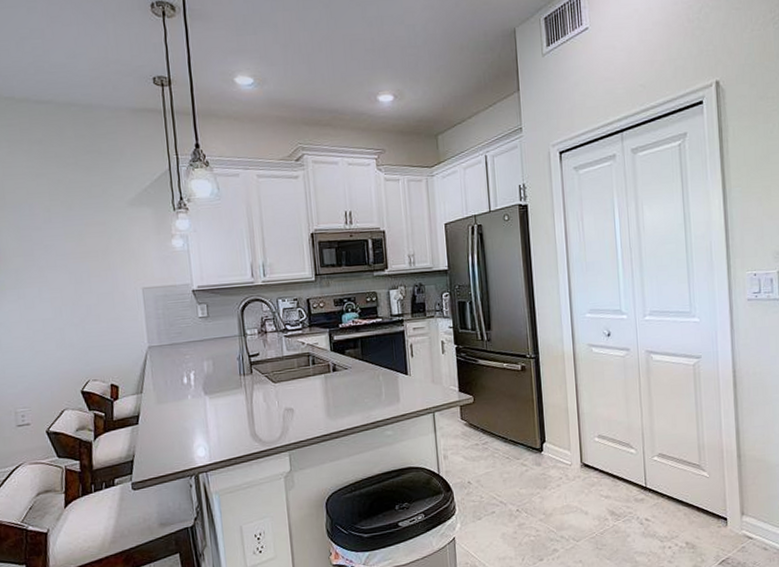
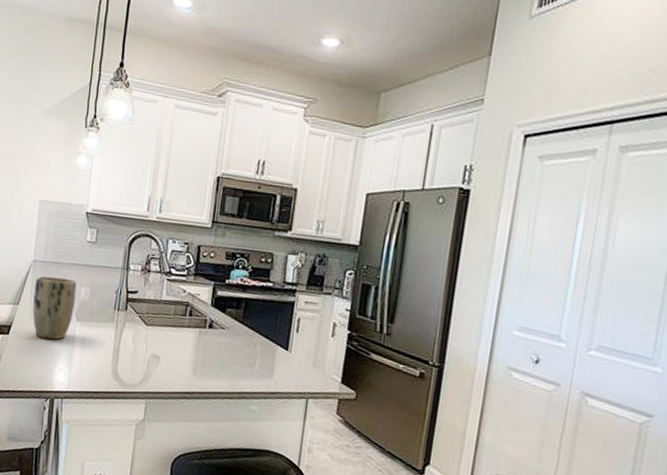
plant pot: none [155,356,201,420] -> present [32,276,77,340]

